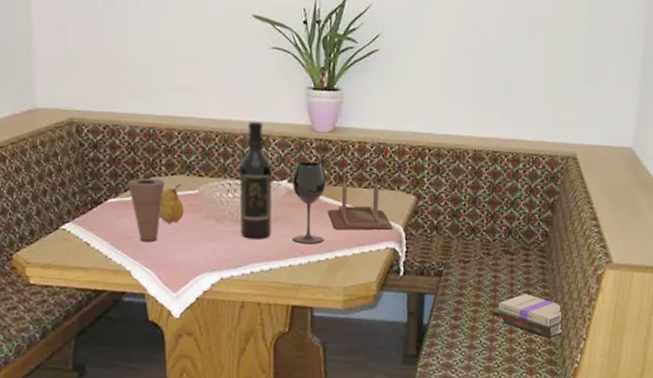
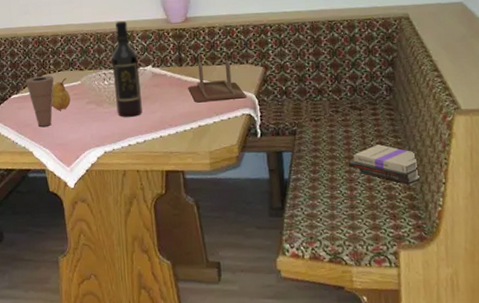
wineglass: present [292,162,325,244] -> none [155,48,188,117]

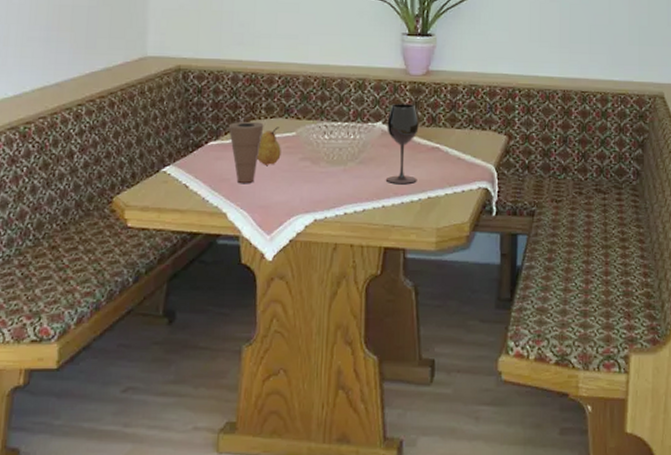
wine bottle: present [111,21,142,117] -> none [335,66,367,180]
wineglass: none [155,48,188,117] -> present [386,104,419,185]
napkin holder: present [188,60,247,103] -> none [421,123,486,170]
books: present [348,144,421,185] -> none [586,234,660,281]

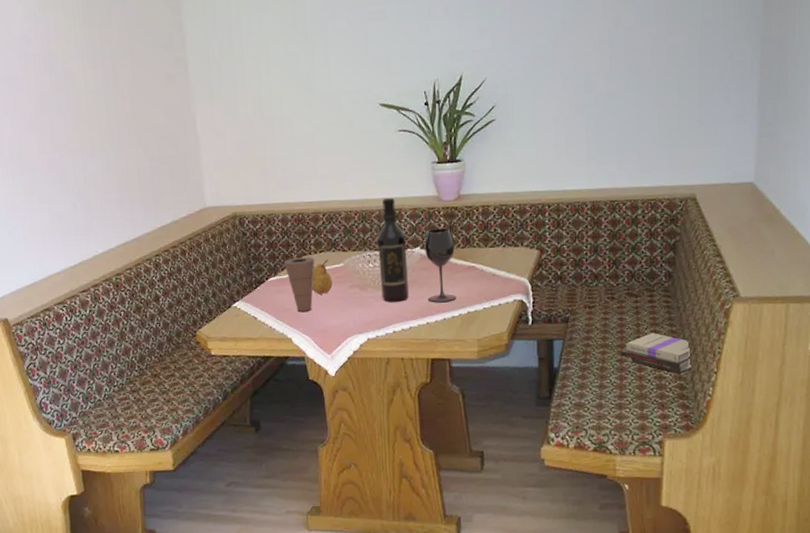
wine bottle: none [335,66,367,180] -> present [377,198,409,302]
books: none [586,234,660,281] -> present [620,333,693,374]

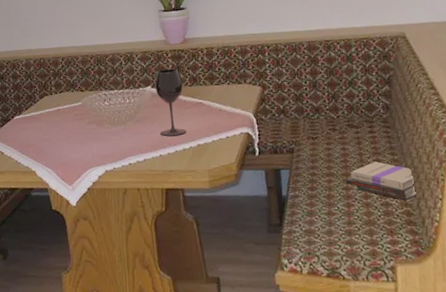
cup: present [283,256,315,312] -> none [27,96,56,147]
fruit: present [312,260,333,295] -> none [53,99,72,131]
wine bottle: present [377,198,409,302] -> none [111,43,142,137]

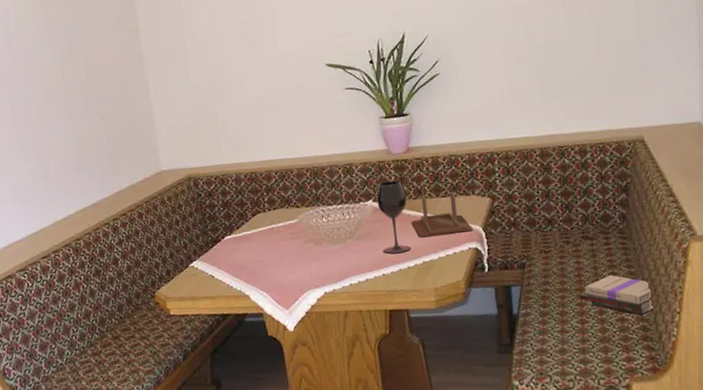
napkin holder: none [187,80,246,122] -> present [411,192,474,238]

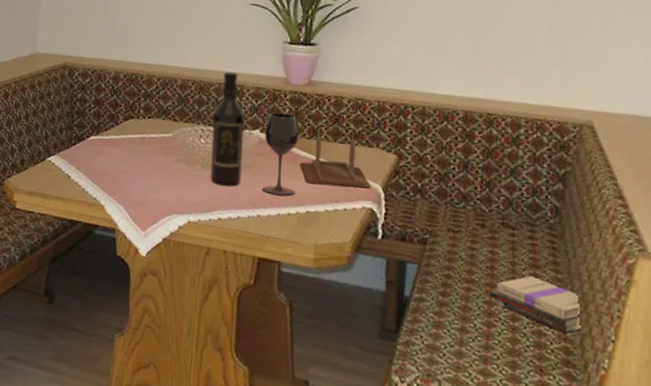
wine bottle: none [329,154,364,256] -> present [210,72,245,186]

